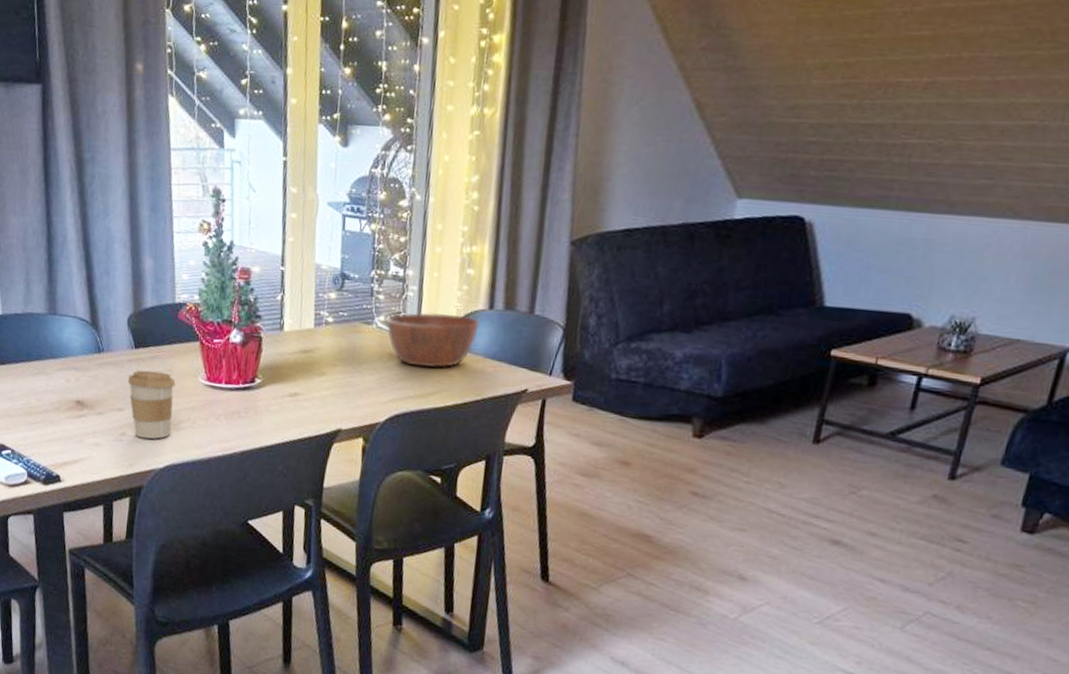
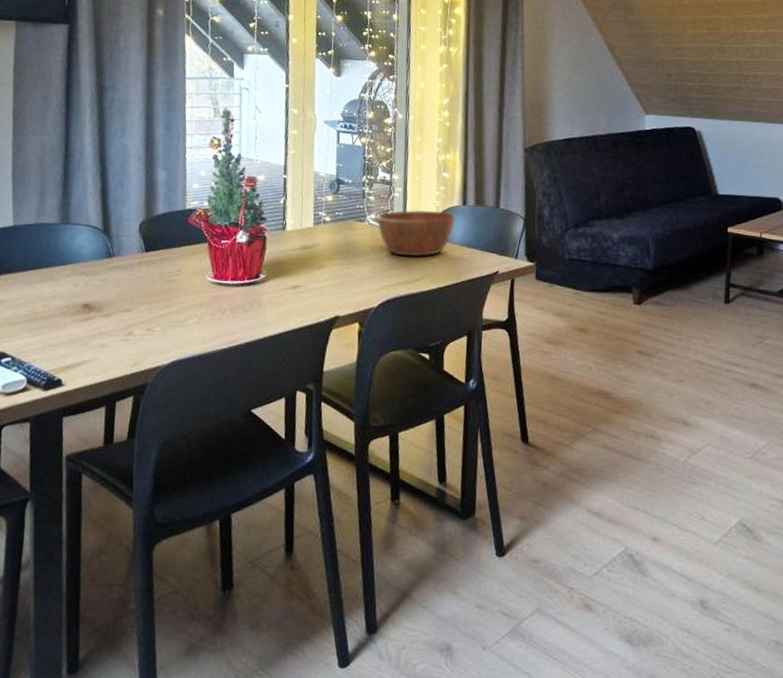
coffee cup: present [128,370,176,440] -> none [137,272,184,337]

